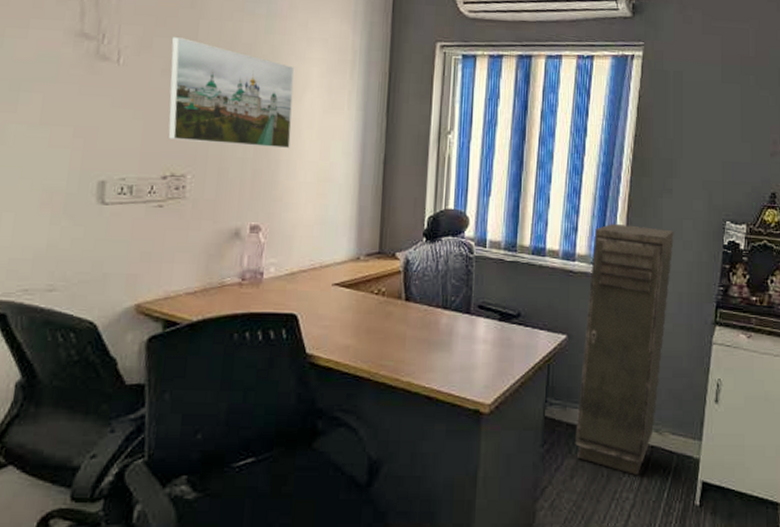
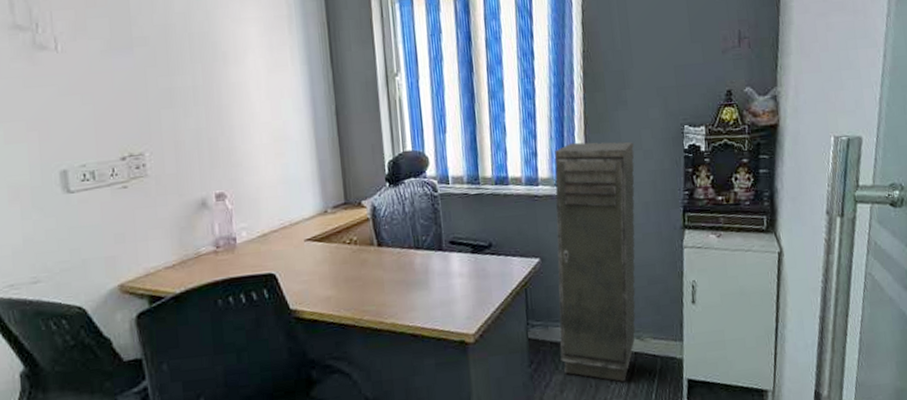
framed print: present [168,36,295,149] -> none [104,15,241,120]

